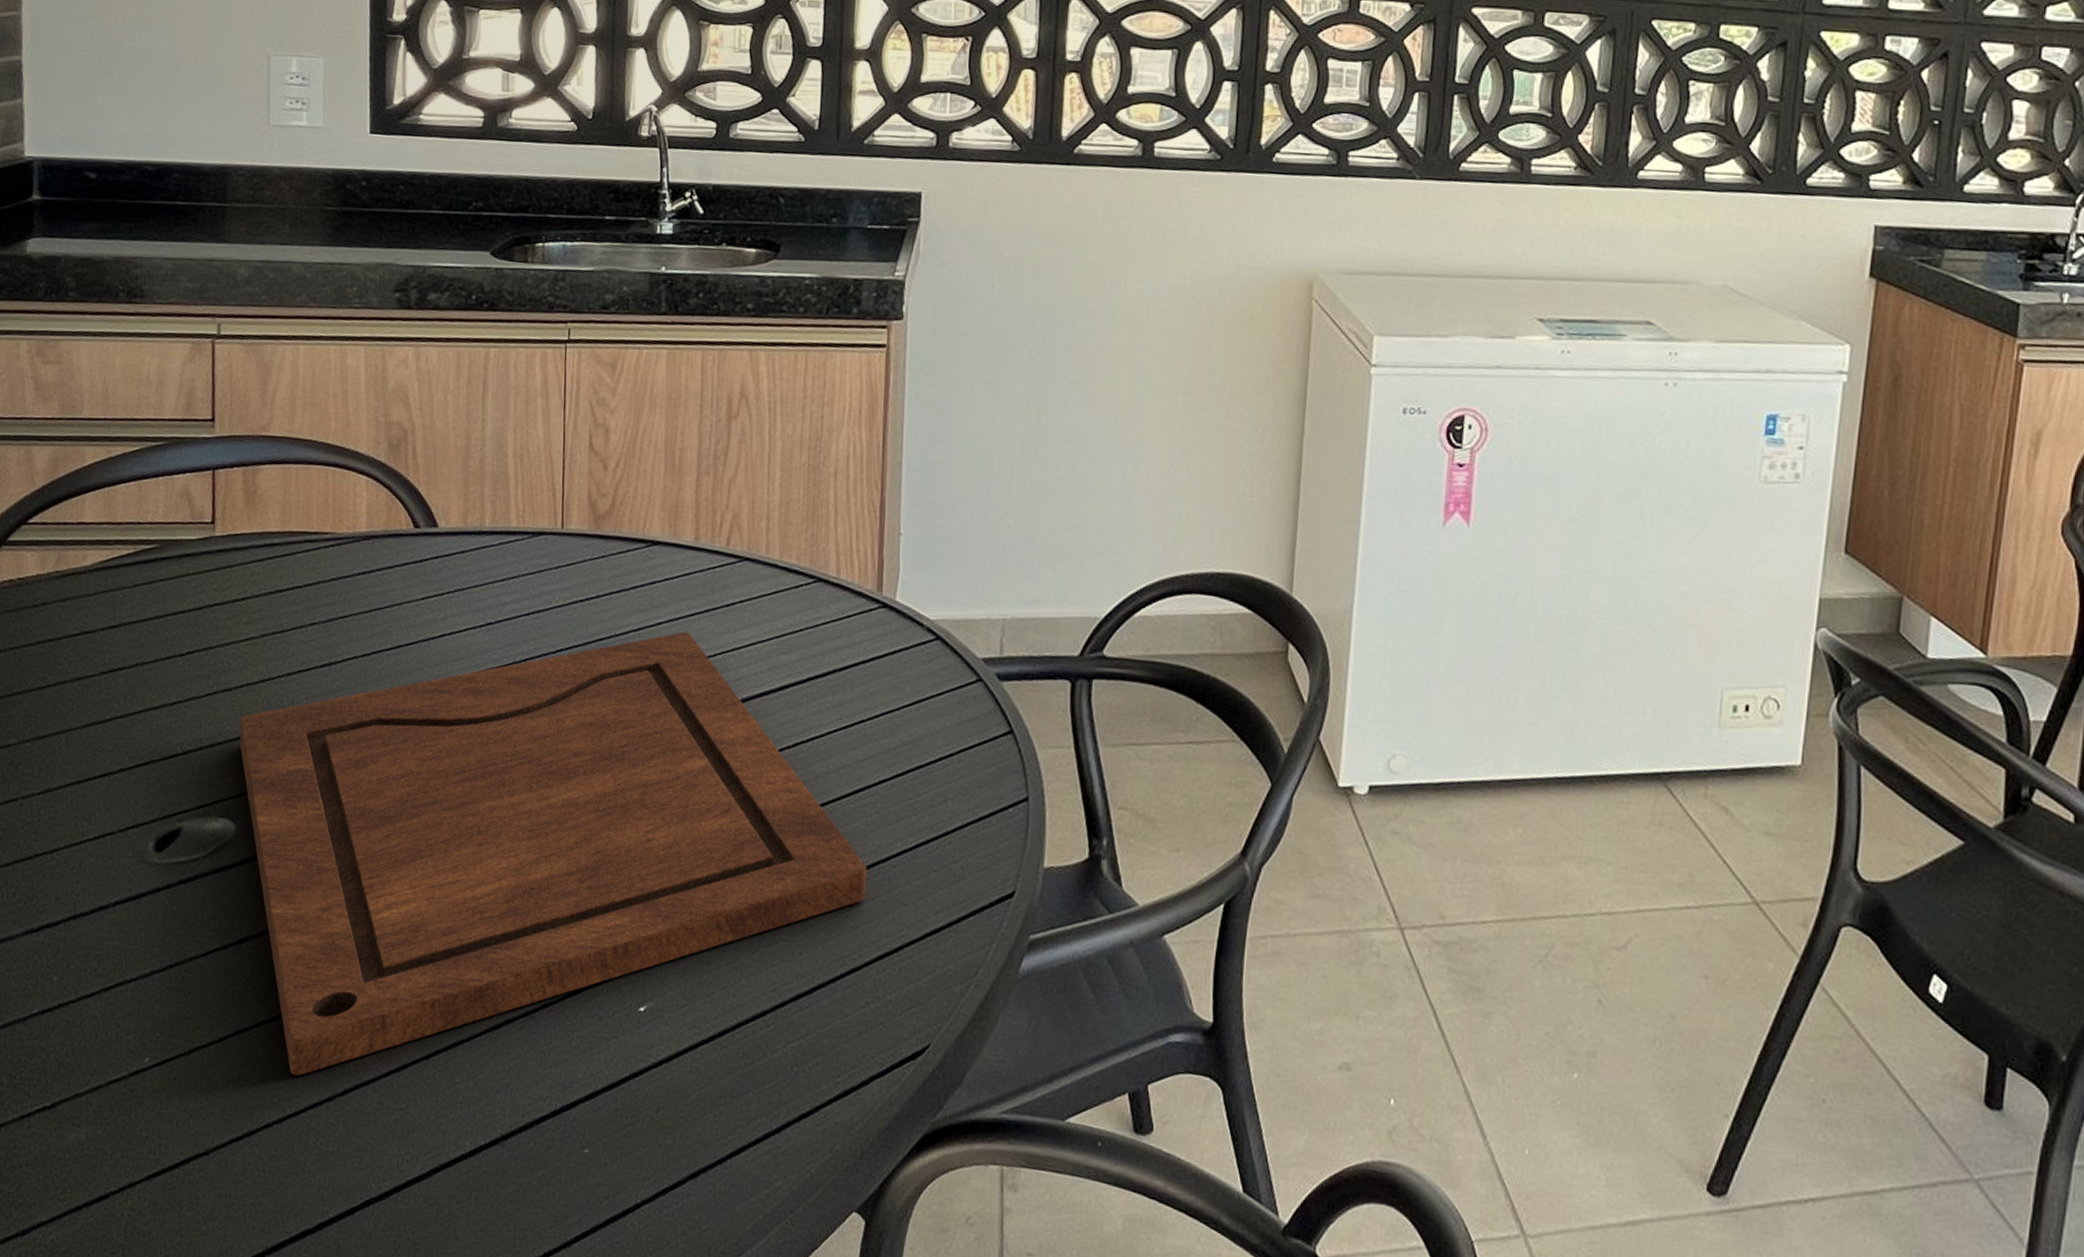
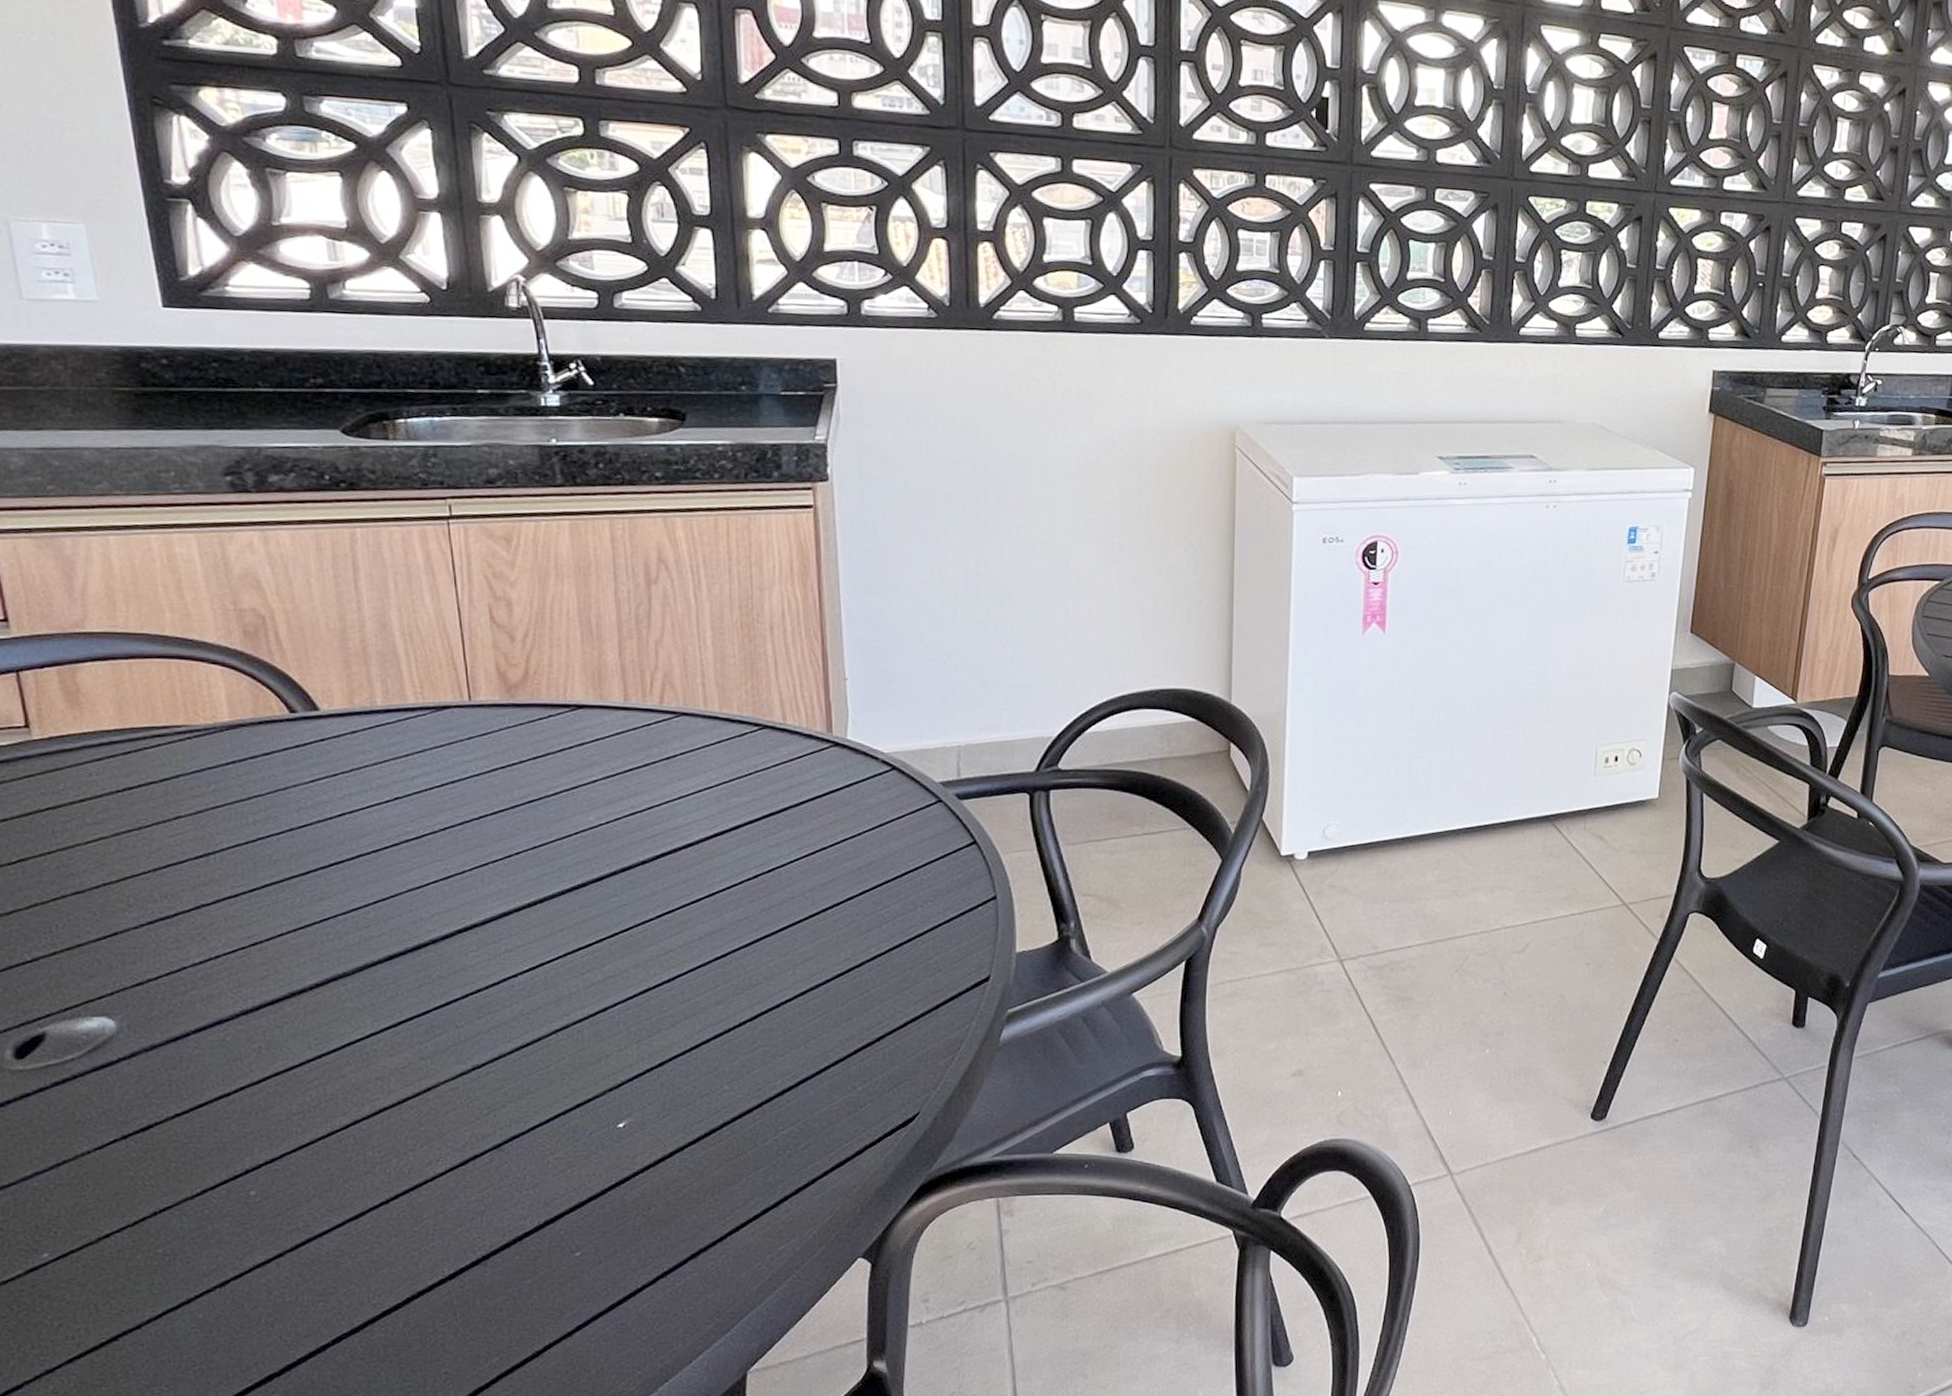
cutting board: present [239,631,867,1076] -> none [102,786,843,1242]

